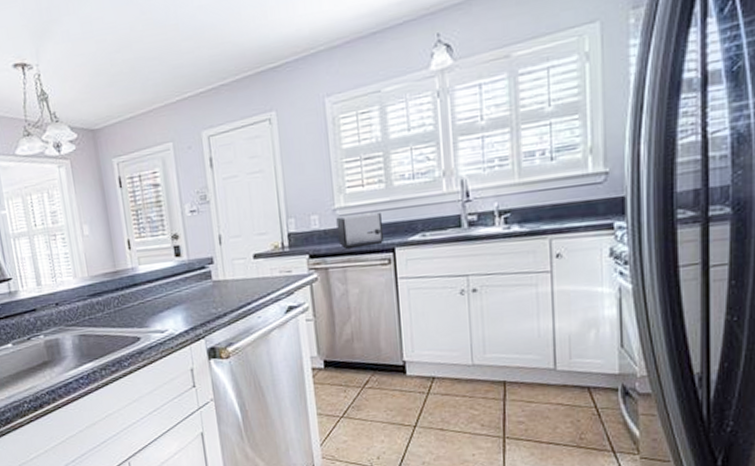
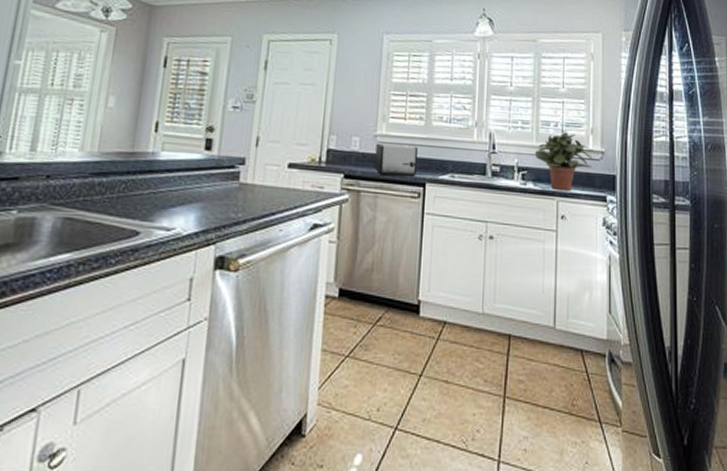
potted plant: none [517,157,594,229] -> present [534,132,594,192]

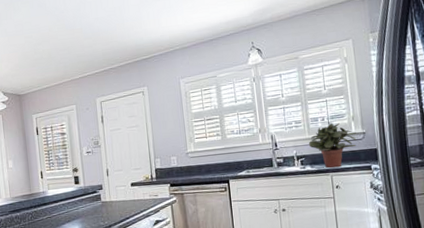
toaster: present [374,143,418,178] -> none [188,155,221,180]

